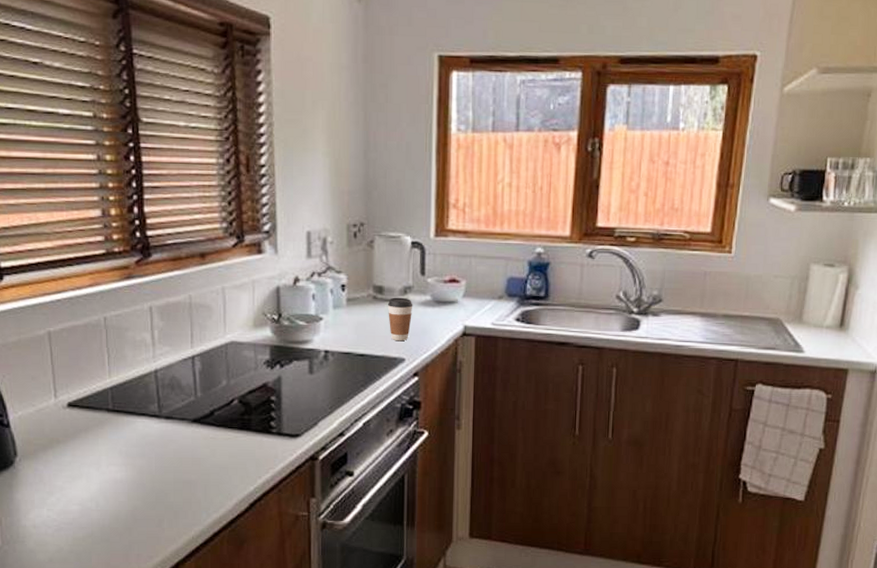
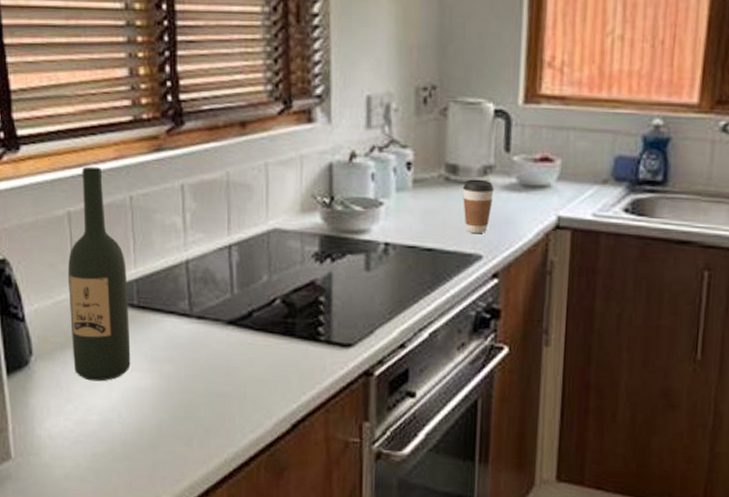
wine bottle: none [49,293,107,476] -> present [68,166,131,382]

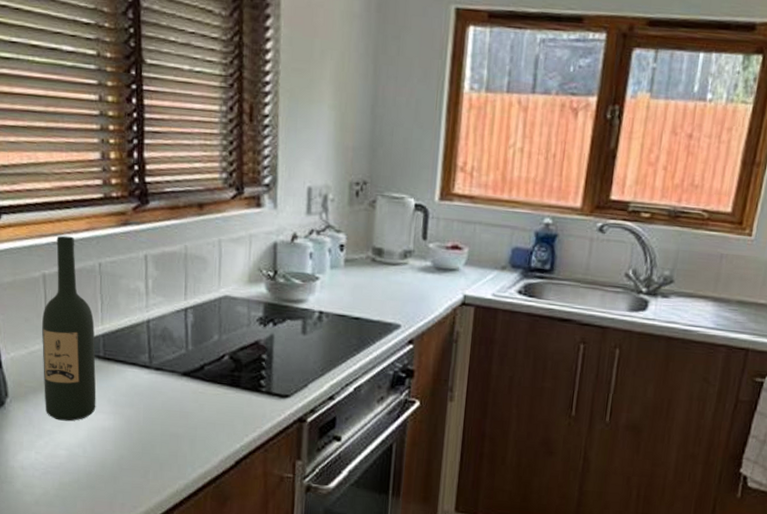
coffee cup: present [462,179,495,234] -> none [386,261,413,307]

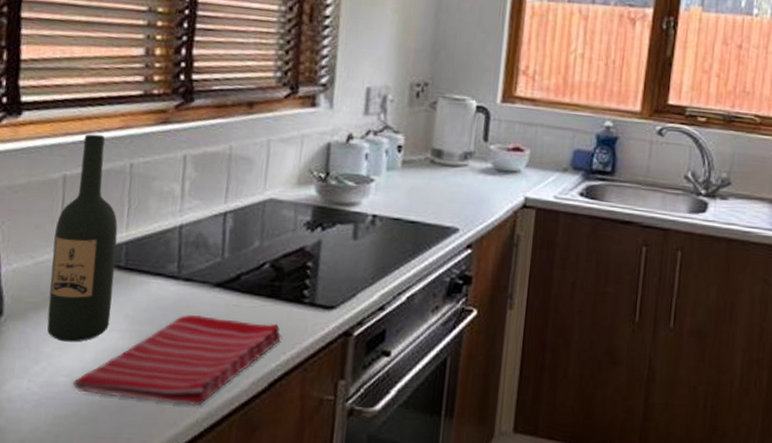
dish towel: none [71,400,243,479] -> present [72,314,281,407]

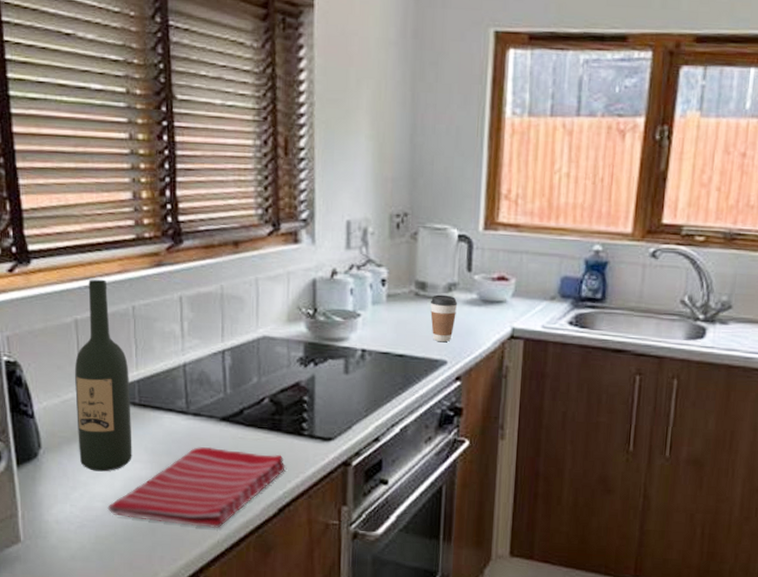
coffee cup: none [445,162,473,210] -> present [430,294,458,343]

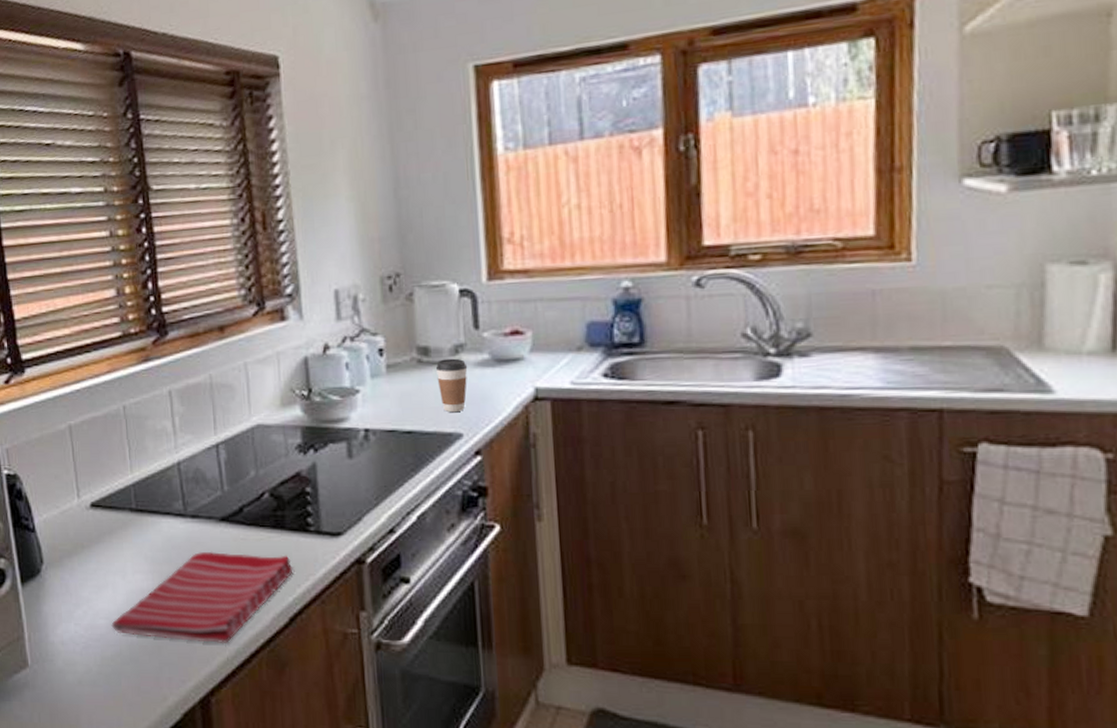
wine bottle: present [75,279,132,472] -> none [71,381,133,586]

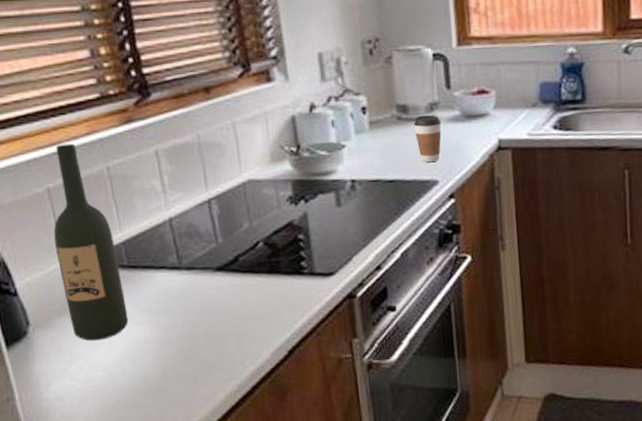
wine bottle: none [71,381,133,586] -> present [53,143,129,341]
dish towel: present [111,551,293,644] -> none [110,296,290,384]

